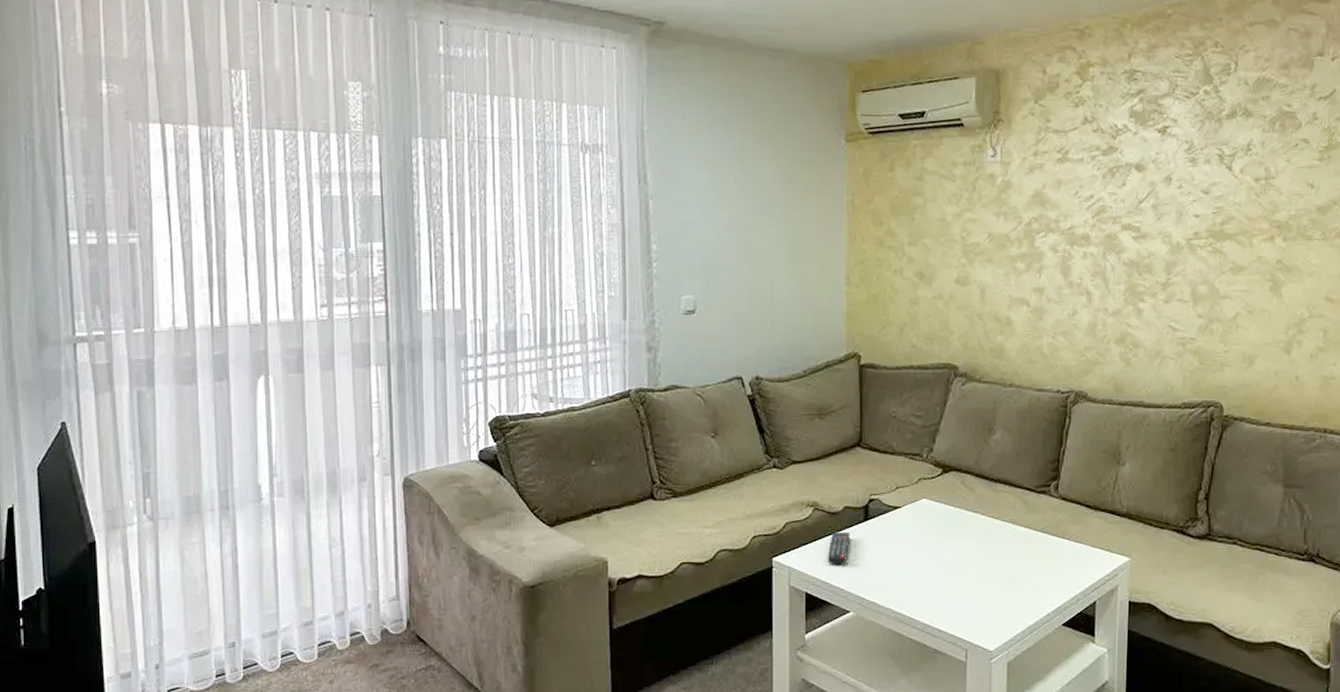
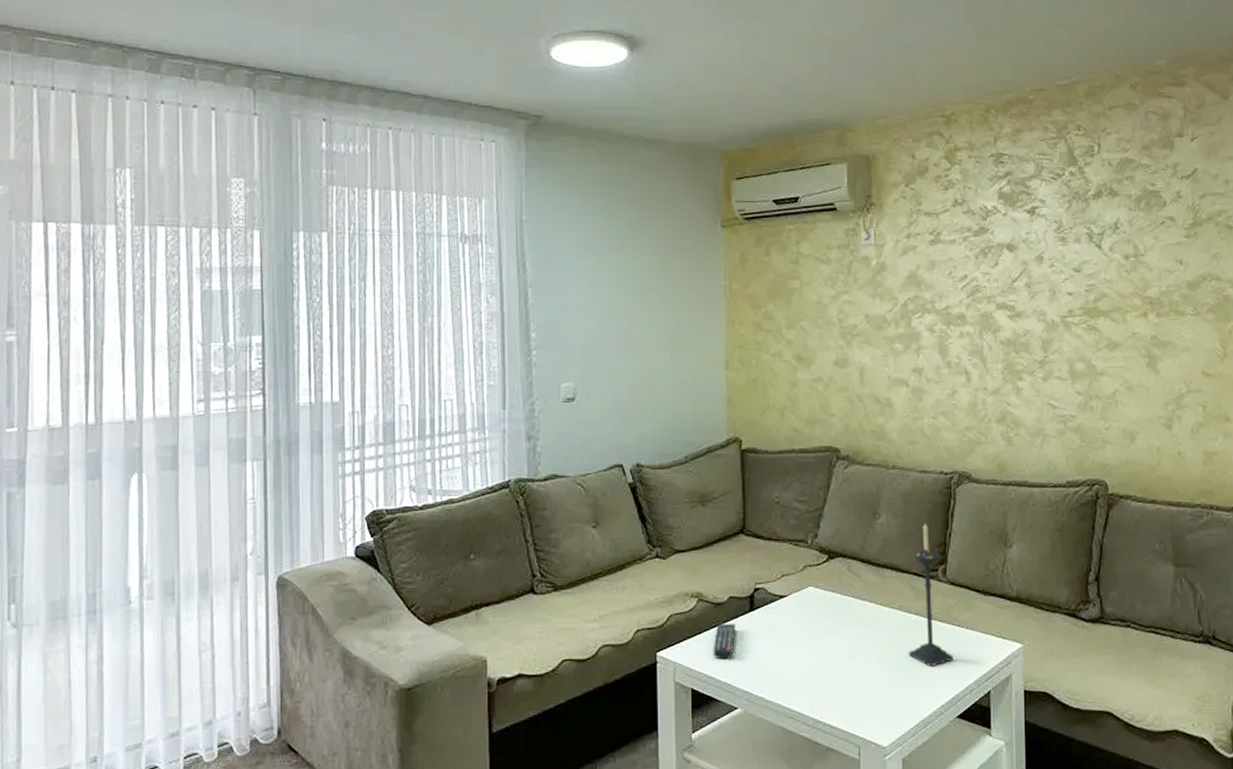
candle: none [1018,440,1062,577] -> present [908,523,953,666]

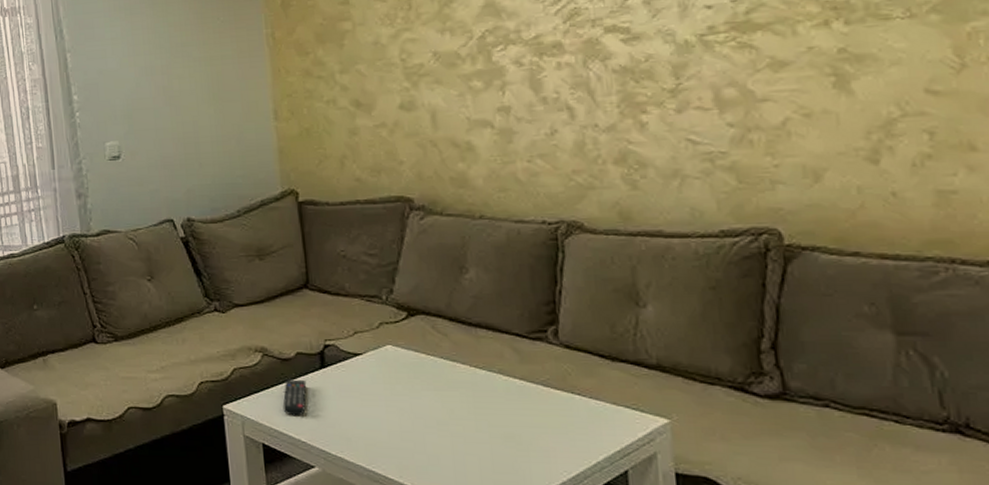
candle: present [908,523,953,666] -> none [513,278,575,438]

